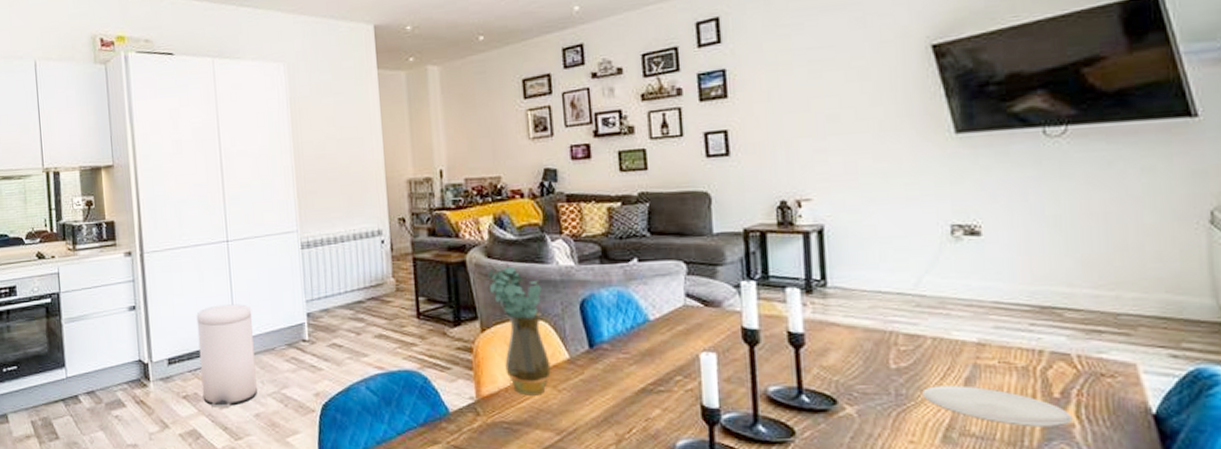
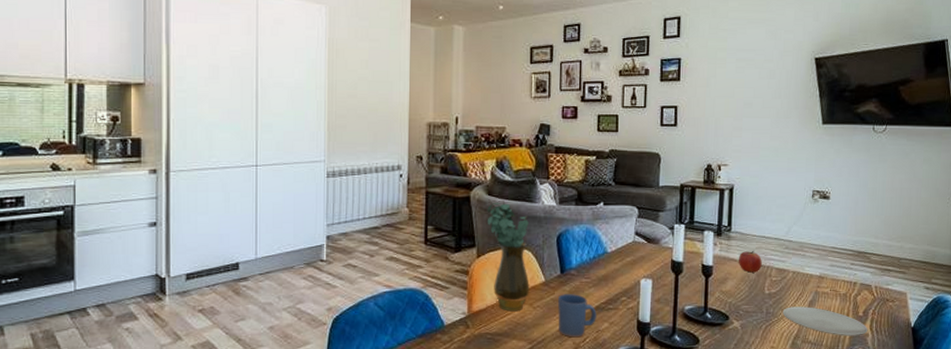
pedal bin: present [196,304,257,408] -> none [219,225,275,321]
mug: none [588,373,644,428] -> present [557,294,597,338]
fruit: none [843,310,881,341] -> present [739,250,762,273]

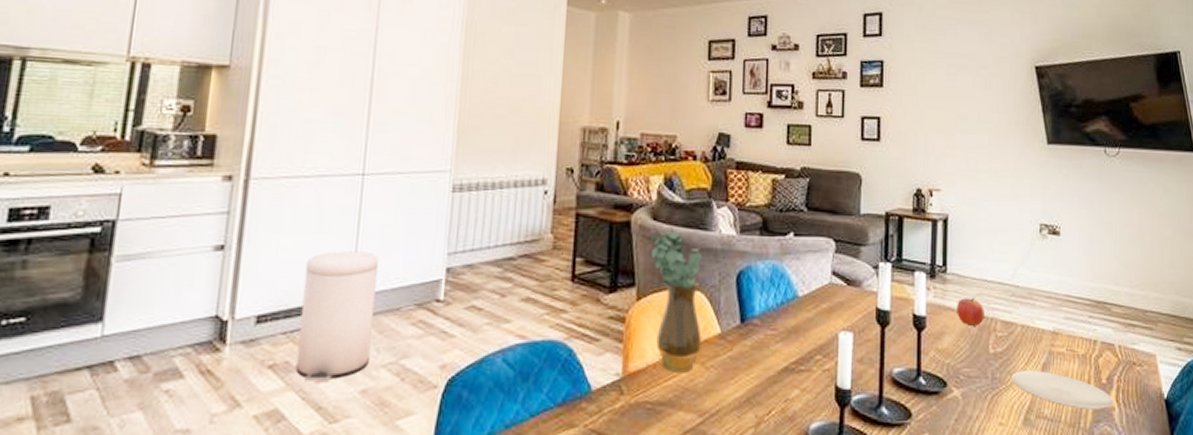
pedal bin: none [219,225,275,321] -> present [295,251,380,381]
mug: present [557,294,597,338] -> none [736,350,785,409]

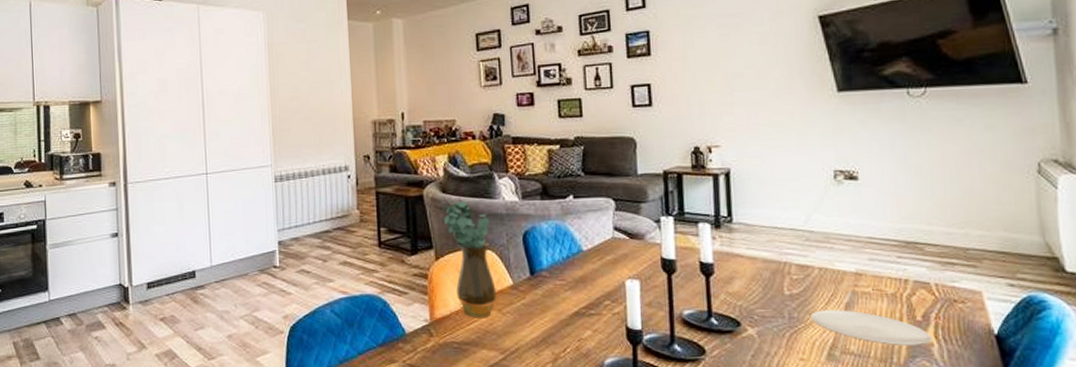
pedal bin: present [295,251,380,381] -> none [175,232,230,329]
fruit: present [957,297,984,326] -> none [746,243,777,270]

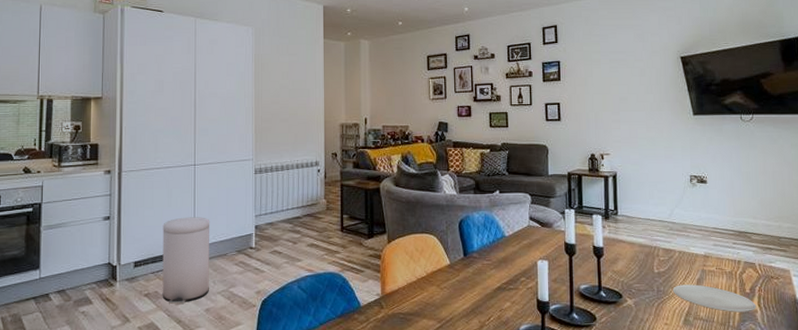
pedal bin: none [175,232,230,329] -> present [162,217,210,304]
vase: present [442,197,497,318] -> none [395,190,436,293]

